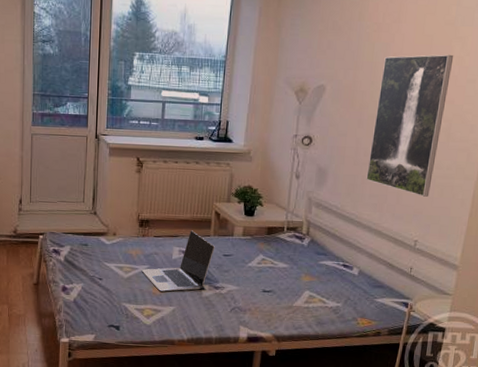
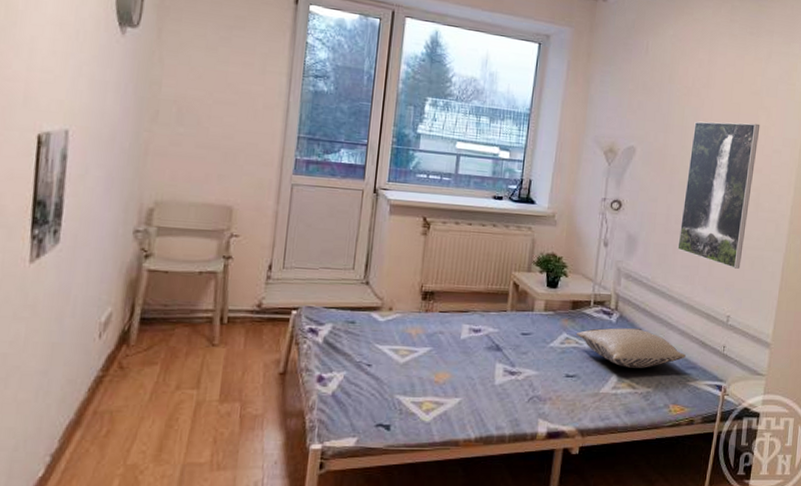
laptop: present [141,230,215,292] -> none [422,304,512,379]
pillow: none [271,250,373,286] -> present [575,328,686,368]

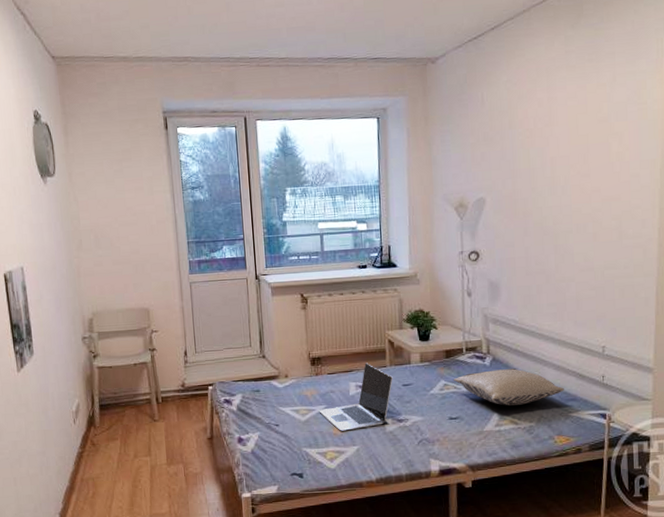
laptop: none [422,304,512,379] -> present [319,363,393,431]
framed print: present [677,121,760,269] -> none [541,151,613,300]

